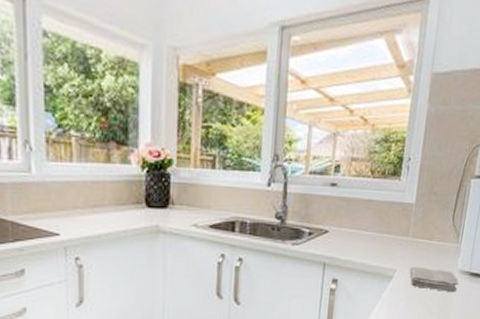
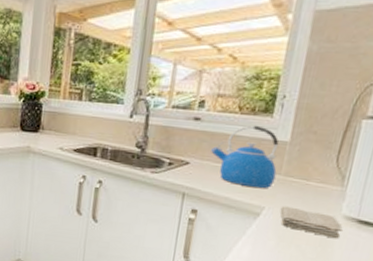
kettle: none [348,189,407,252] -> present [211,125,279,189]

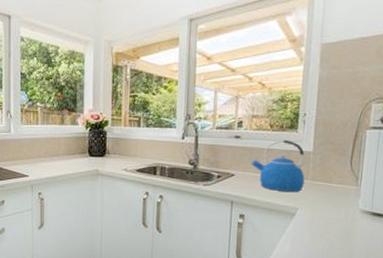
washcloth: present [280,206,343,239] -> none [311,206,361,230]

